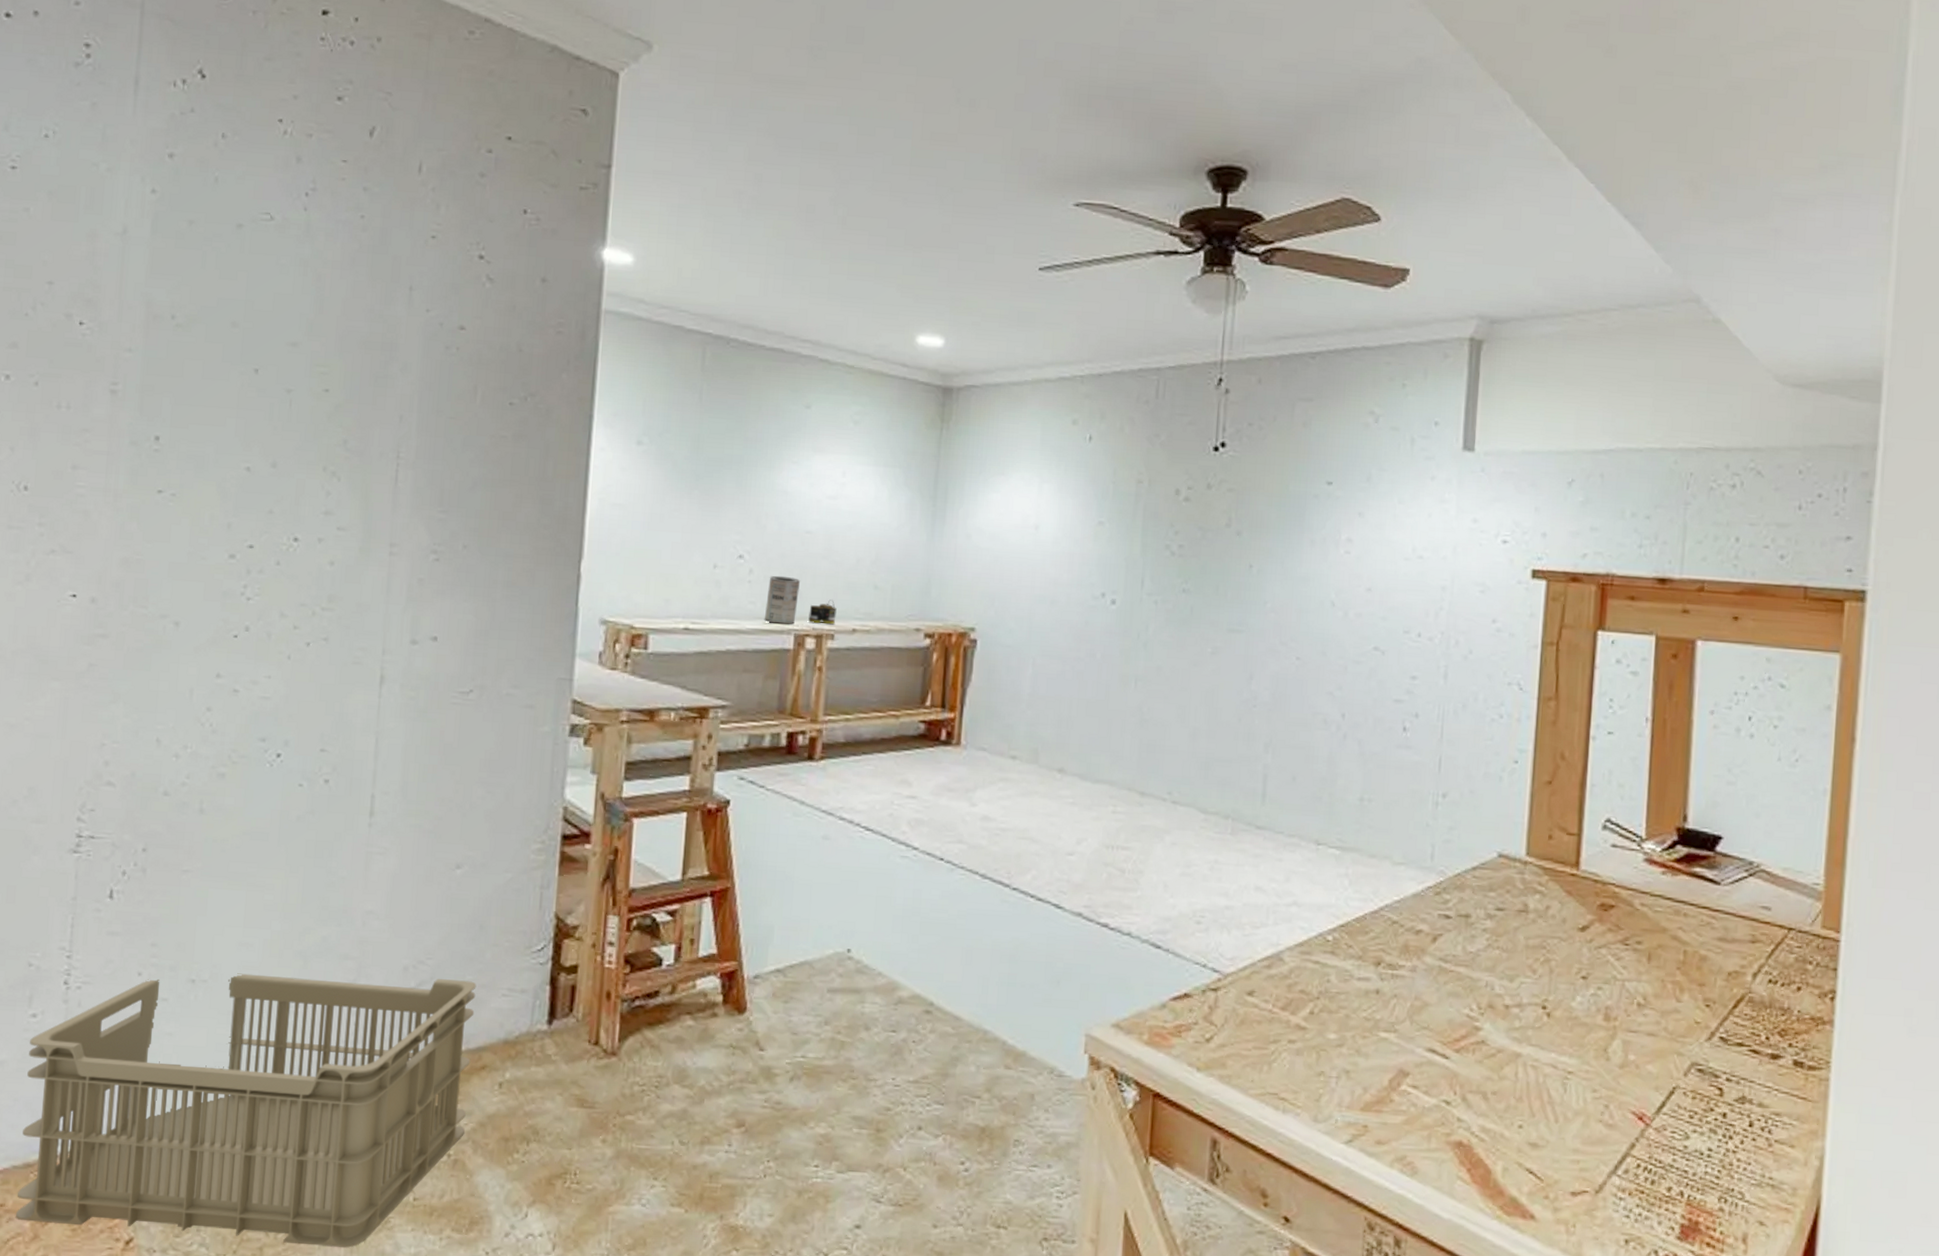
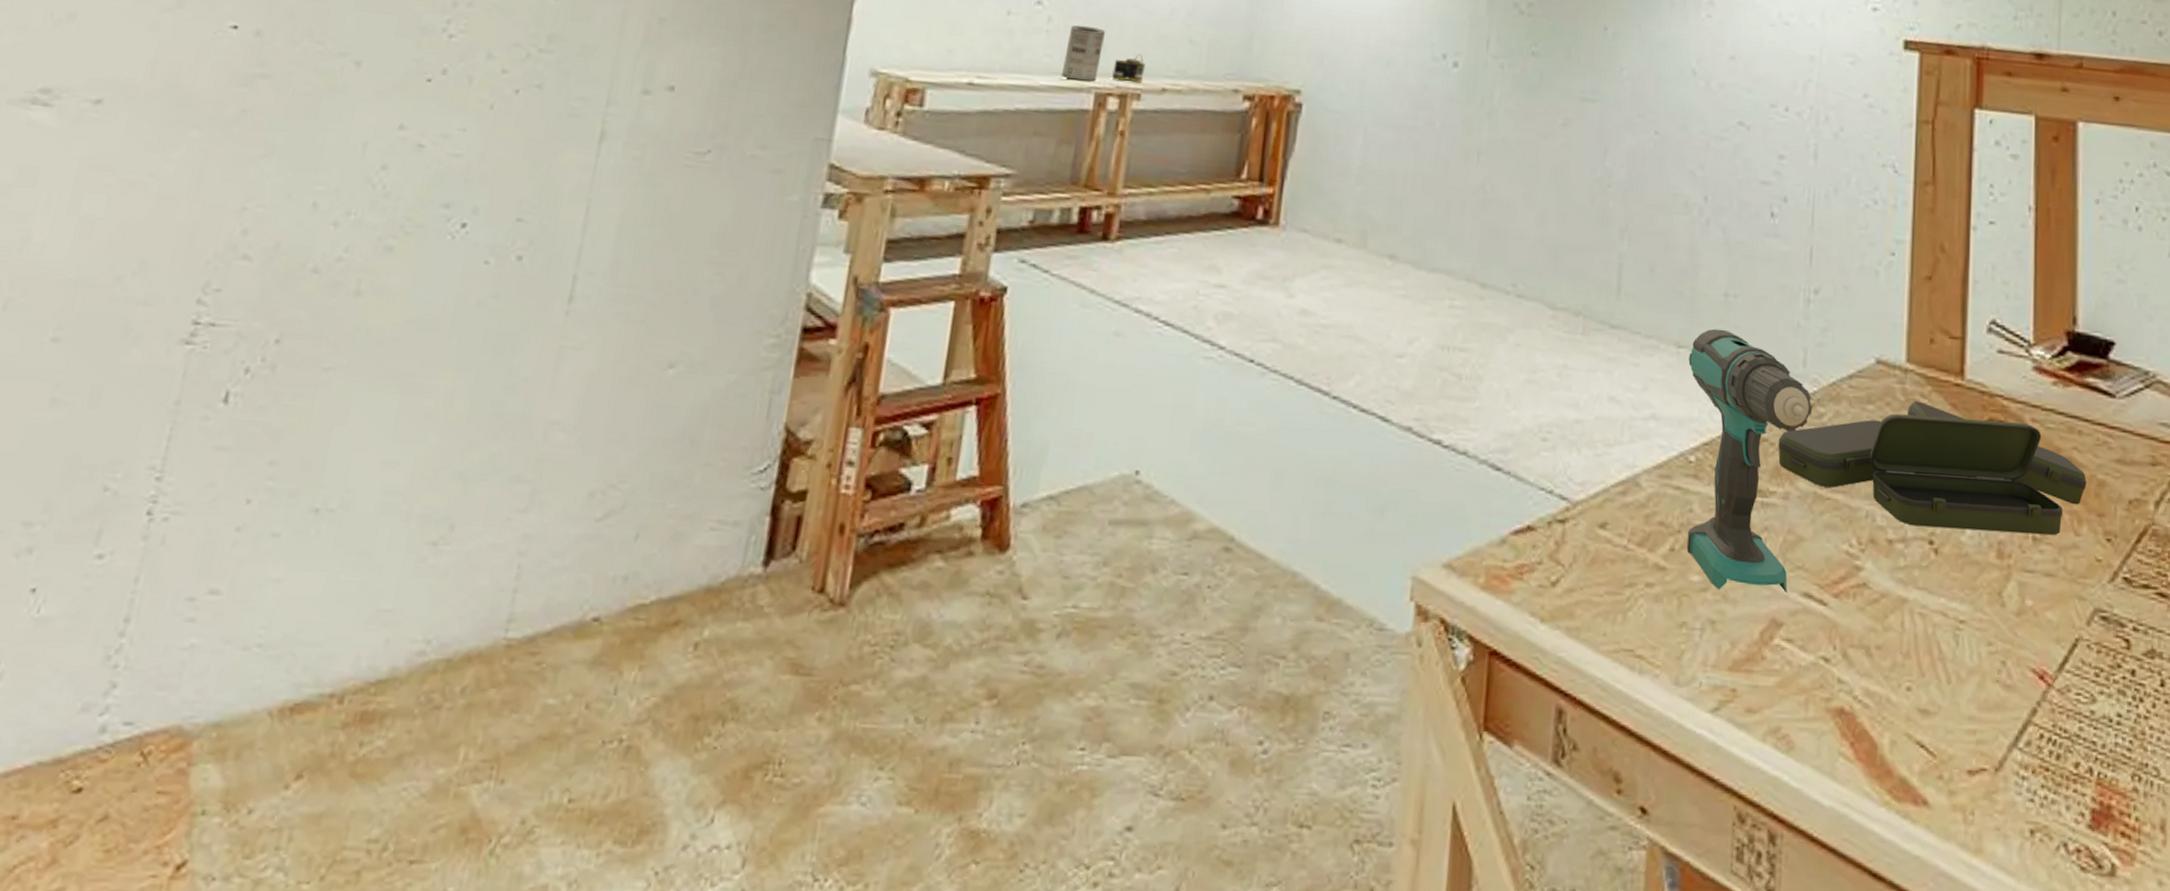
plastic crate: present [15,973,477,1248] -> none [30,500,679,869]
power drill: none [1324,828,1440,1049] -> present [1686,328,1813,594]
toolbox: none [1407,888,1690,1001] -> present [1778,400,2087,535]

